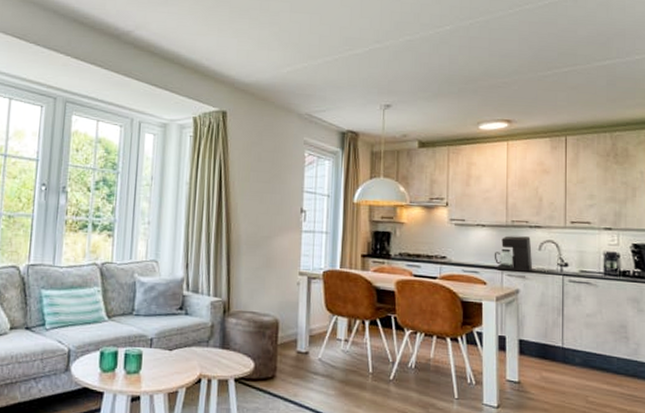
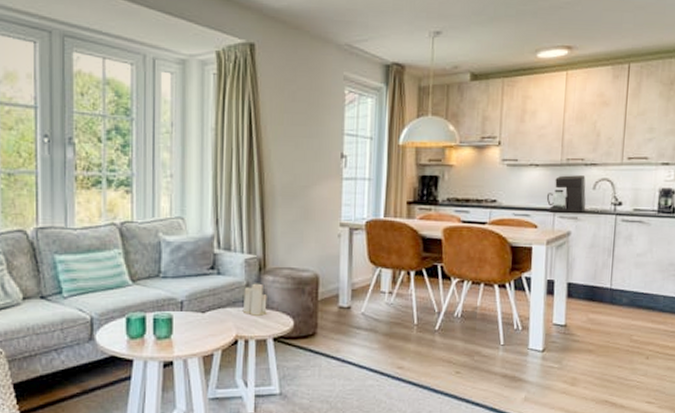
candle: none [207,323,230,357] -> present [242,282,267,316]

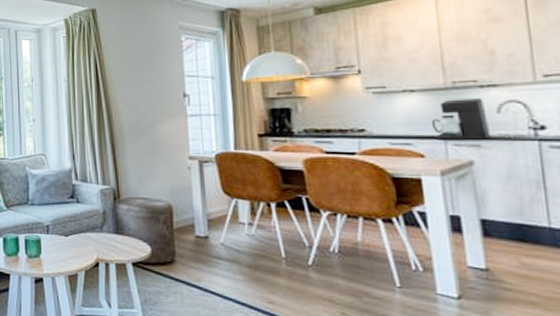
candle: present [242,282,267,316] -> none [101,210,124,242]

